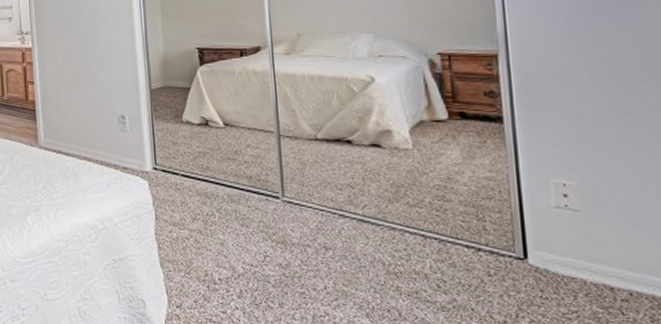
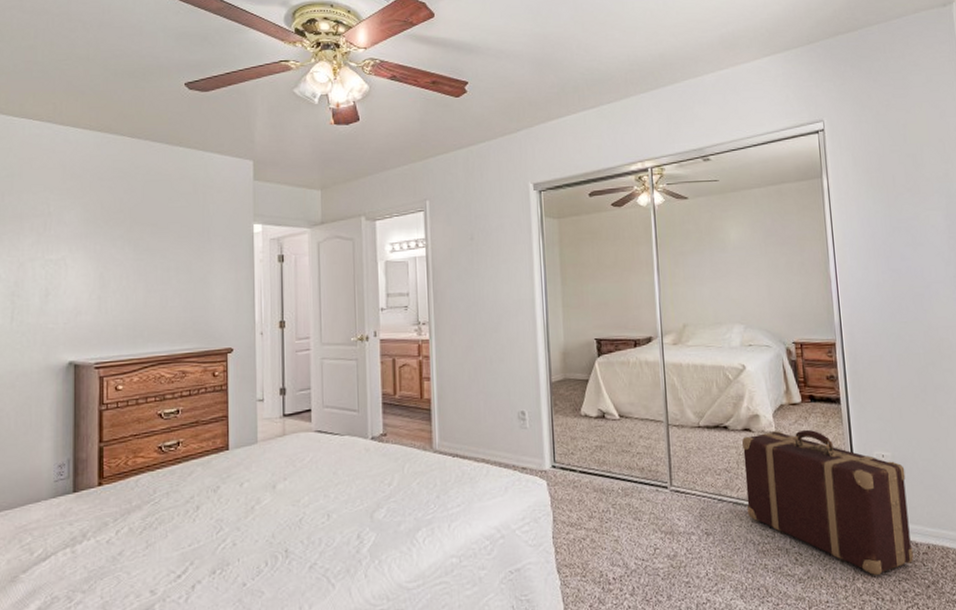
suitcase: none [370,149,607,317] -> present [742,429,914,576]

